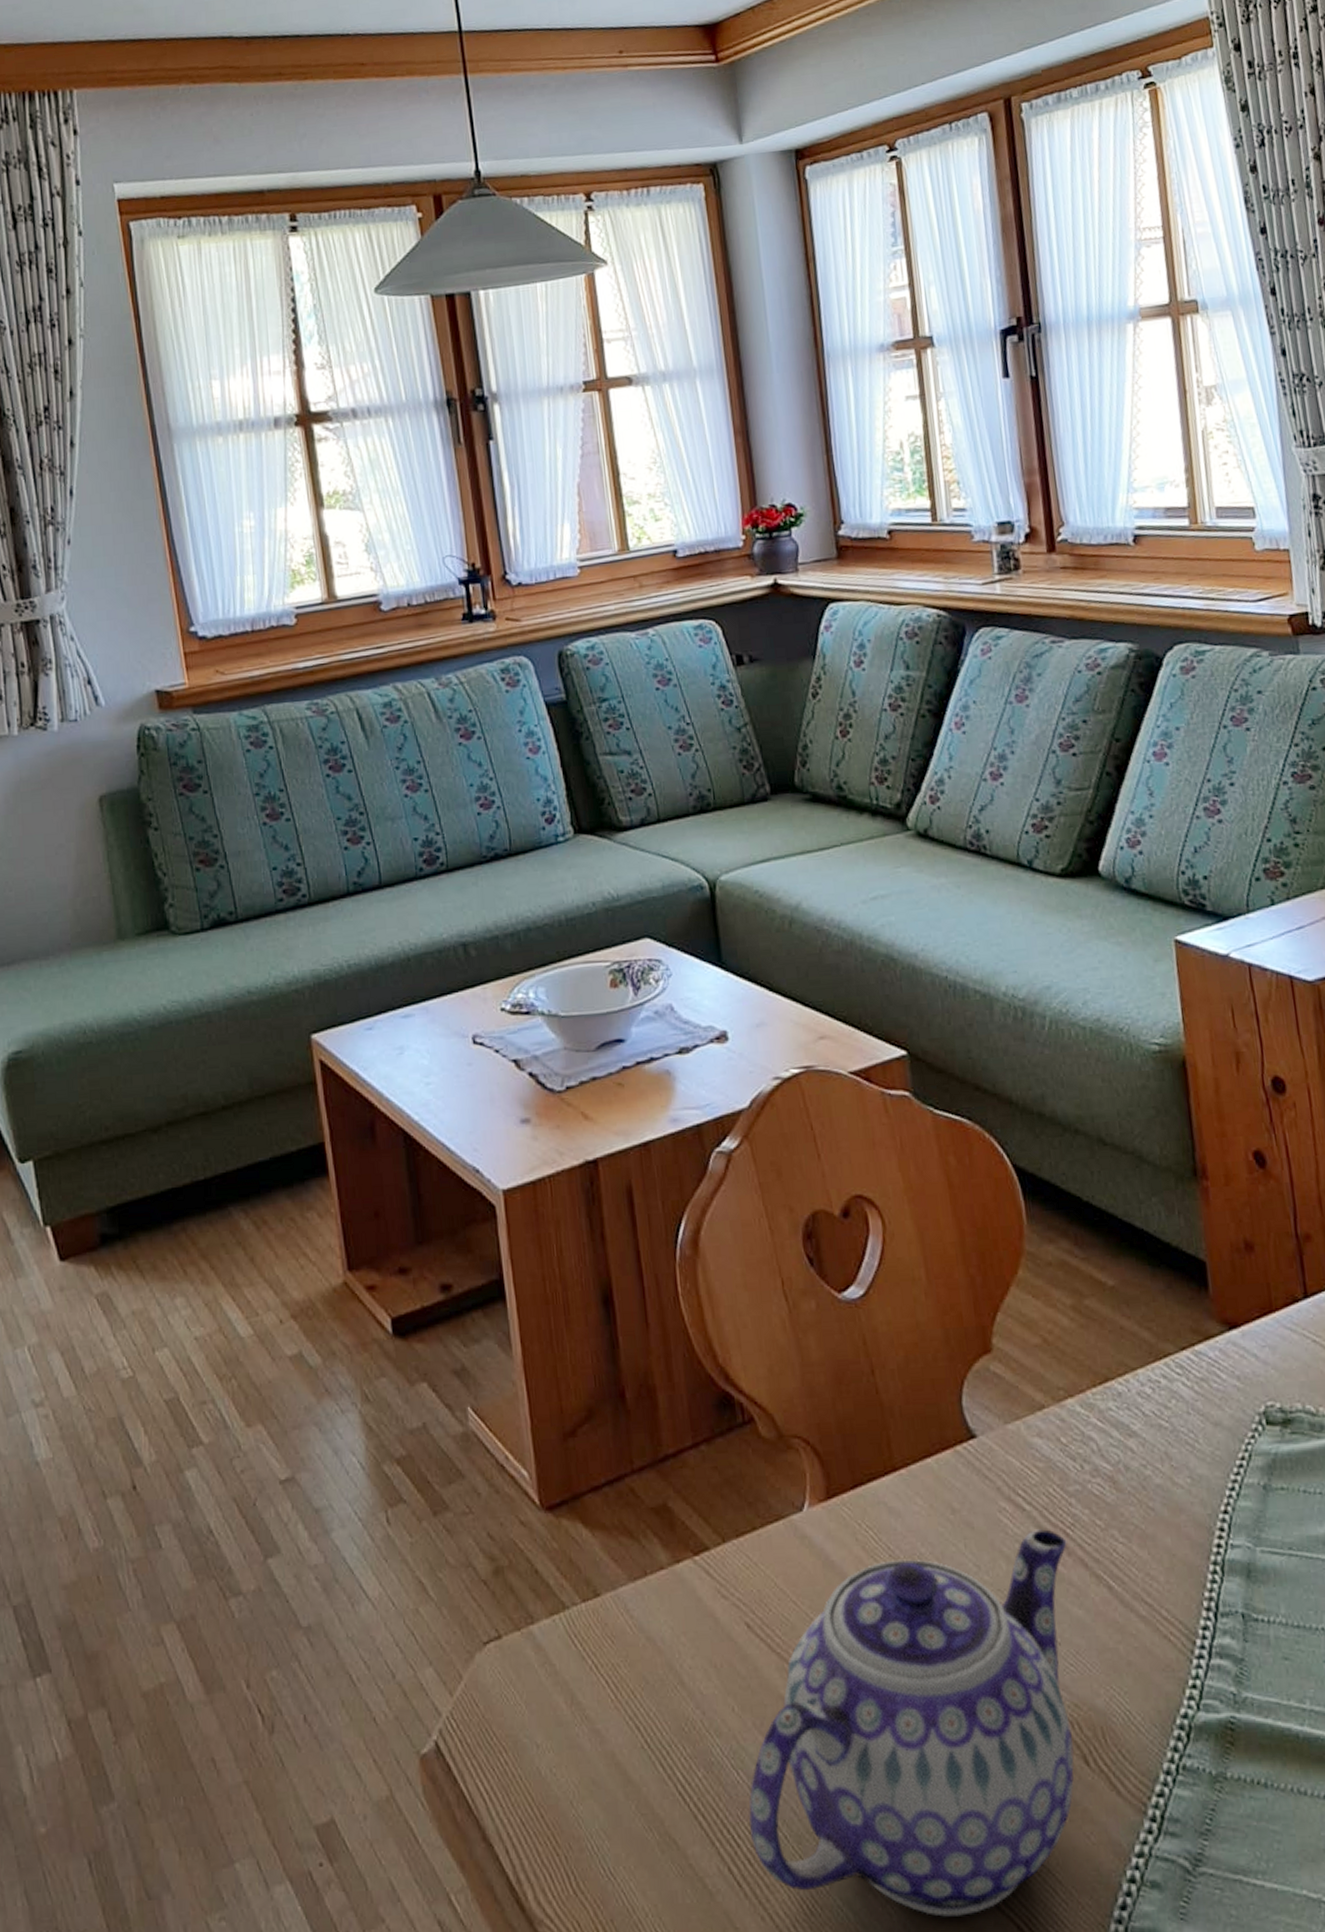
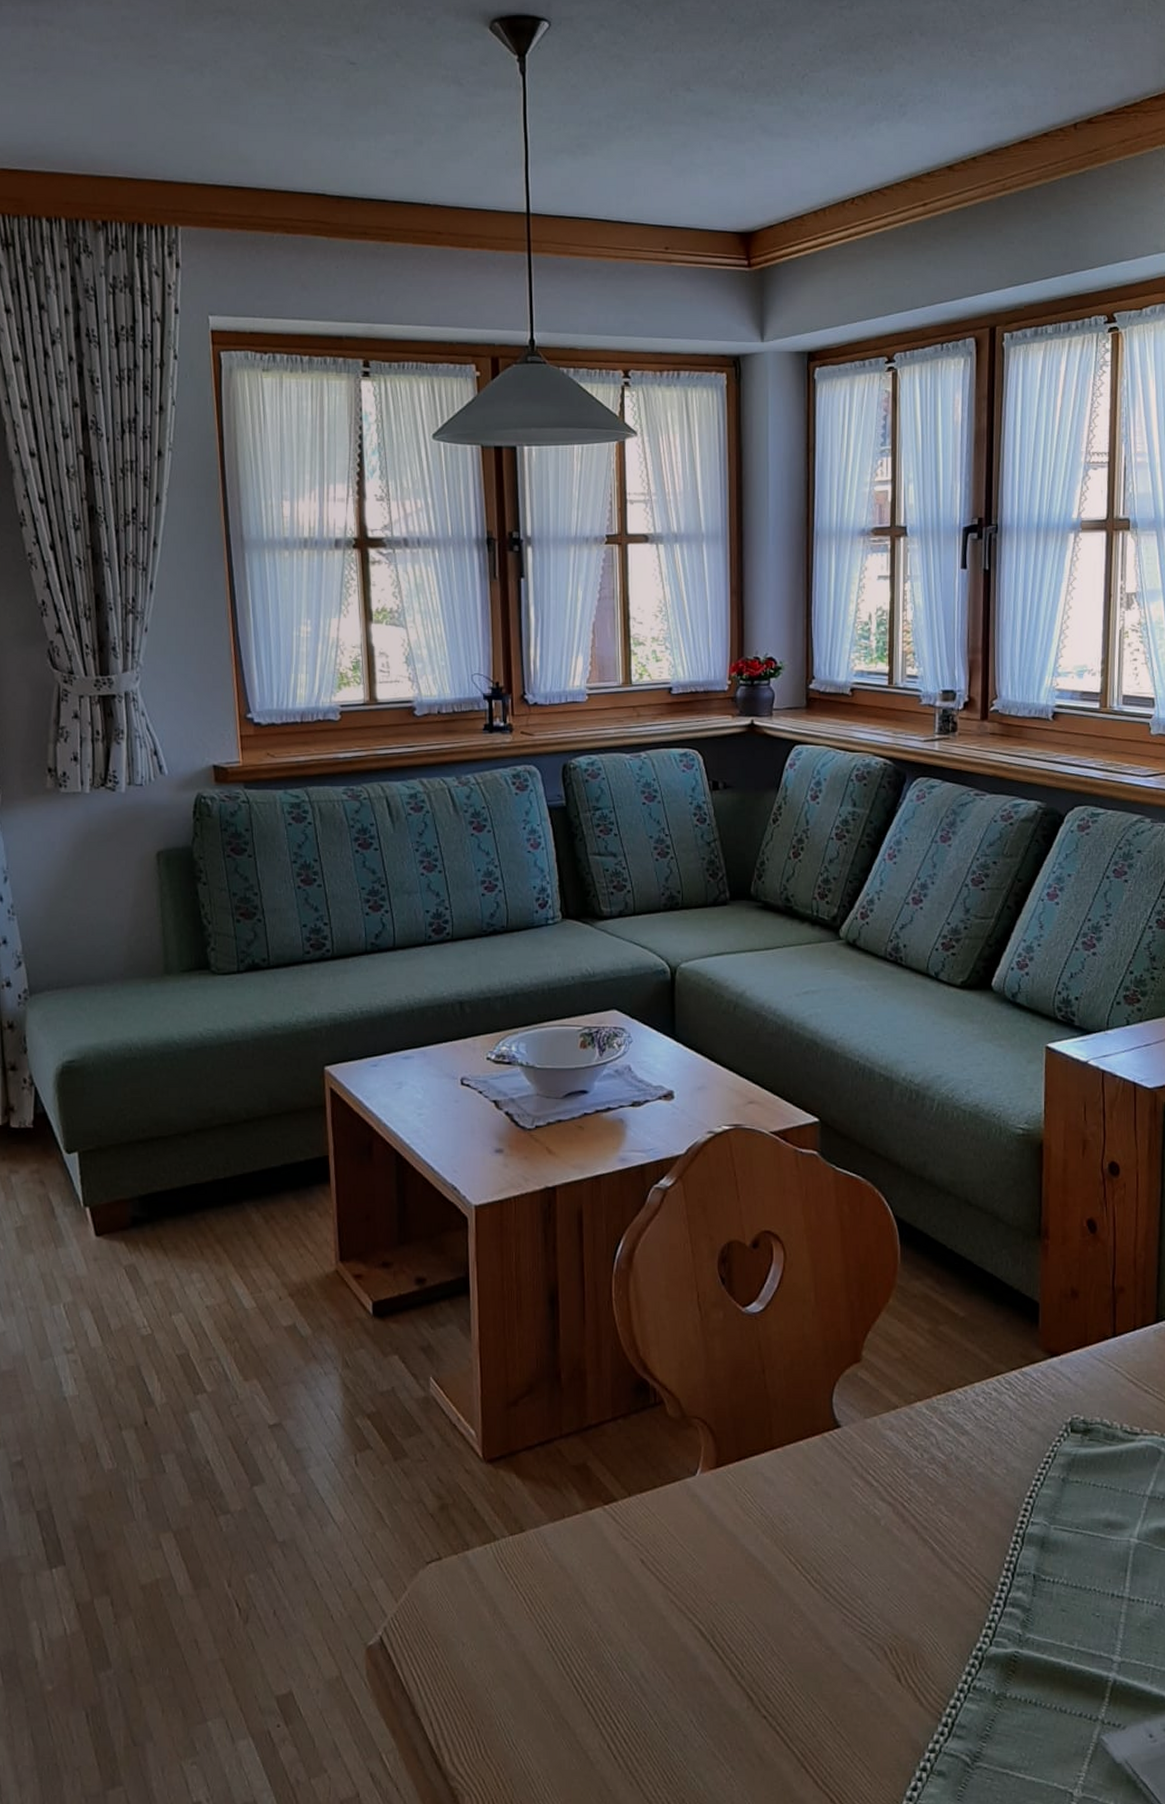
teapot: present [749,1529,1075,1917] -> none [628,1501,903,1789]

